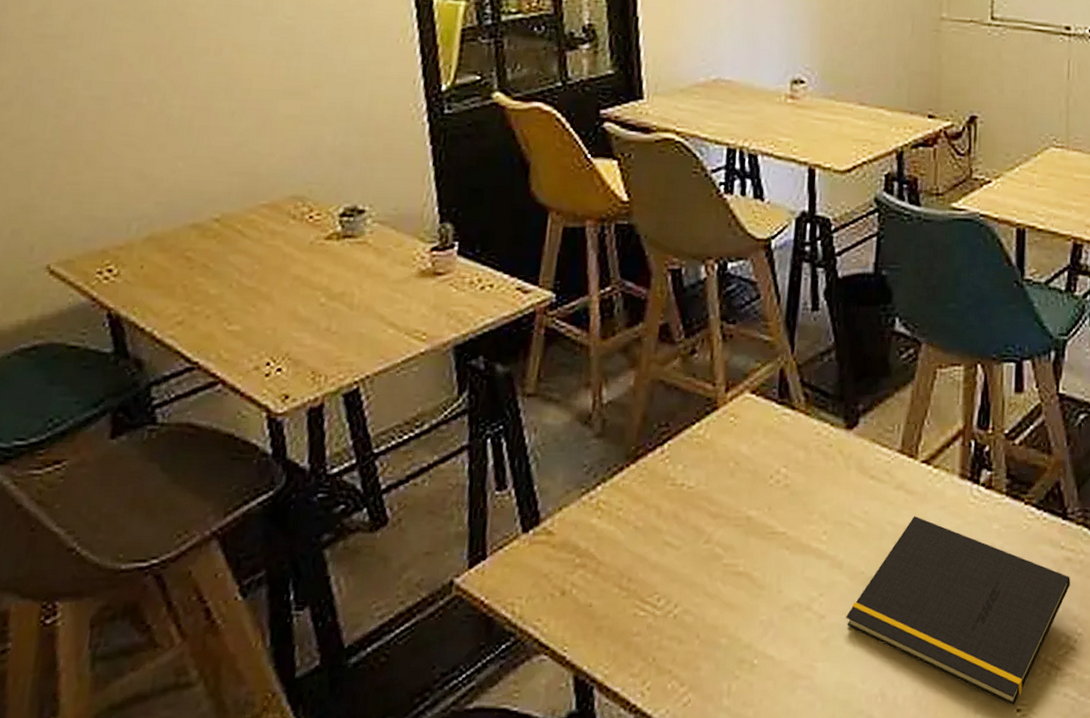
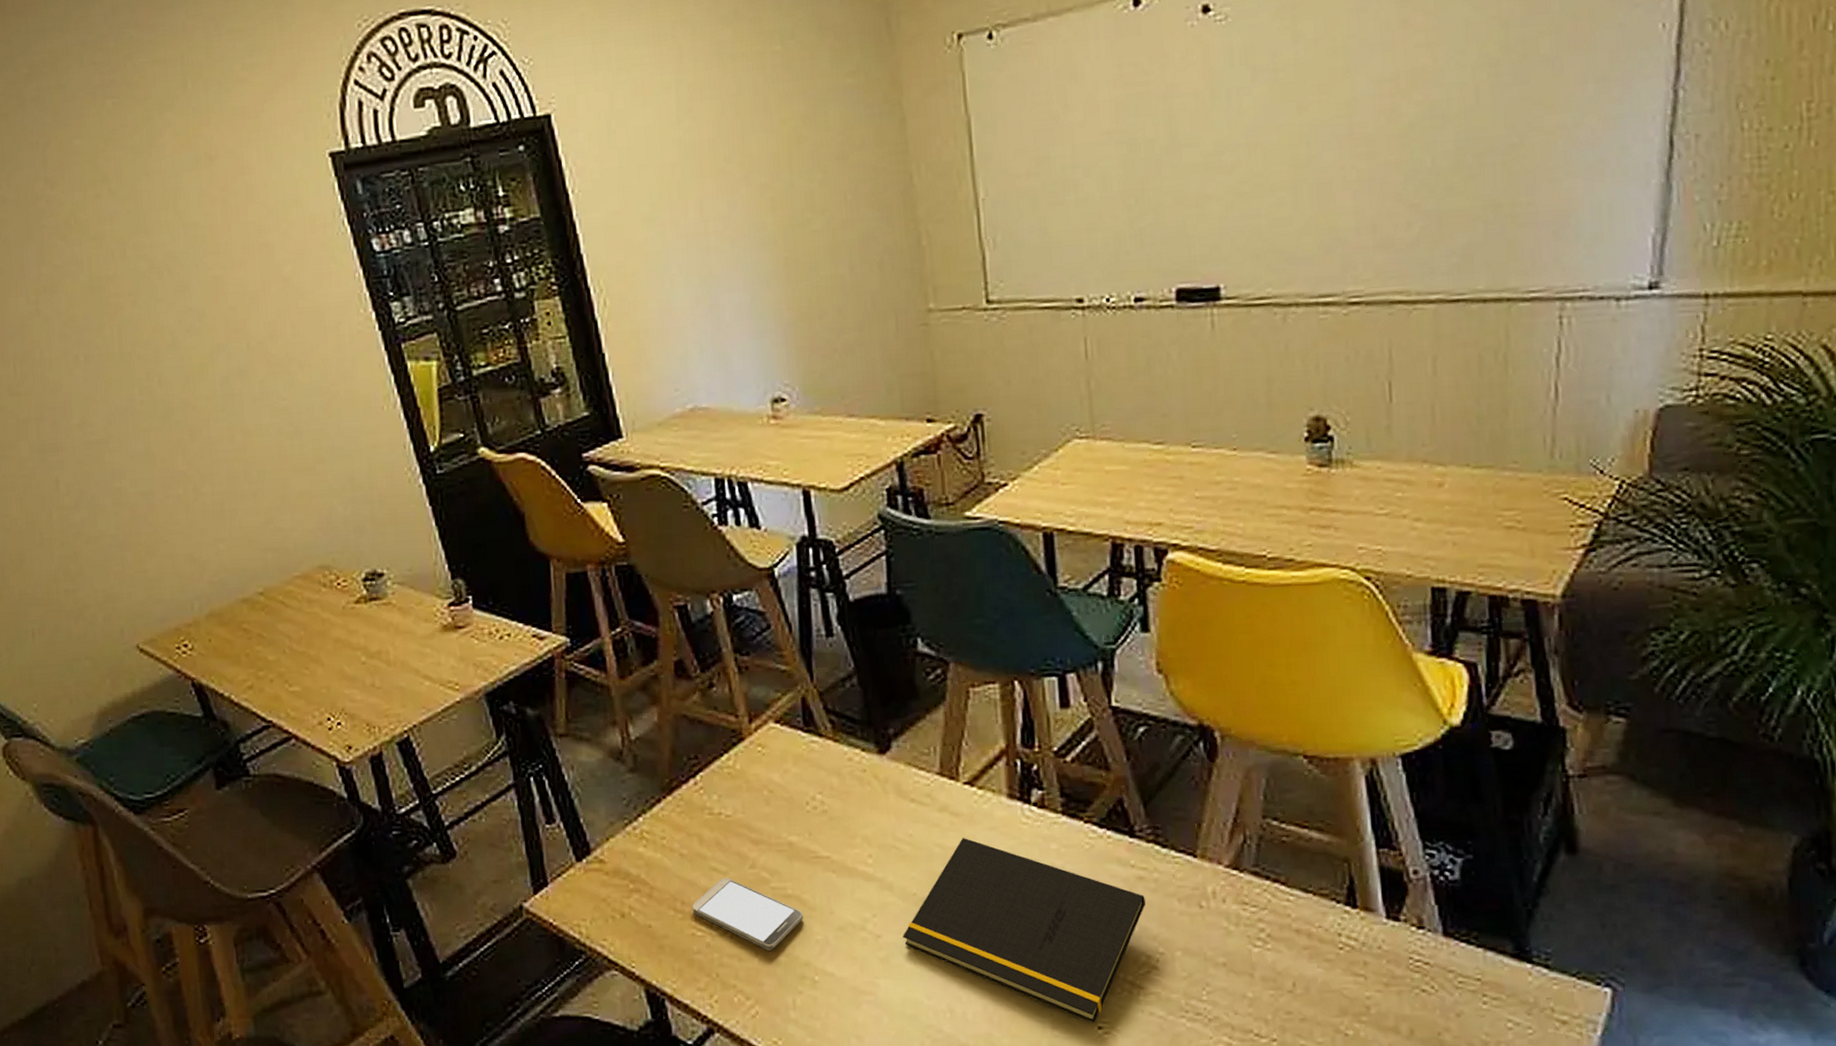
smartphone: none [638,553,752,632] -> present [692,877,804,950]

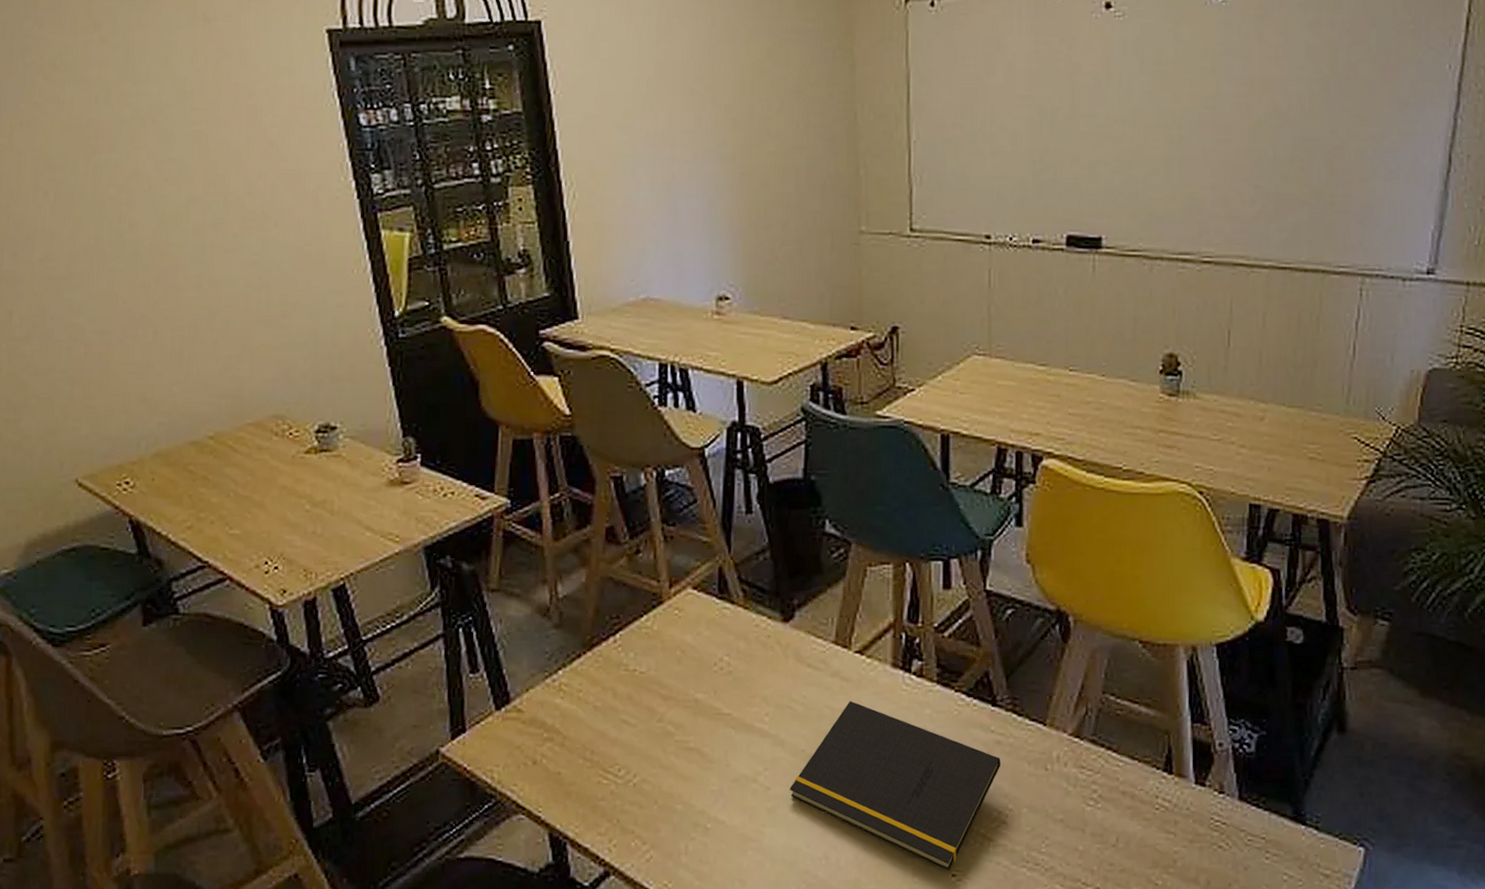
smartphone: present [692,877,804,950] -> none [601,730,703,799]

